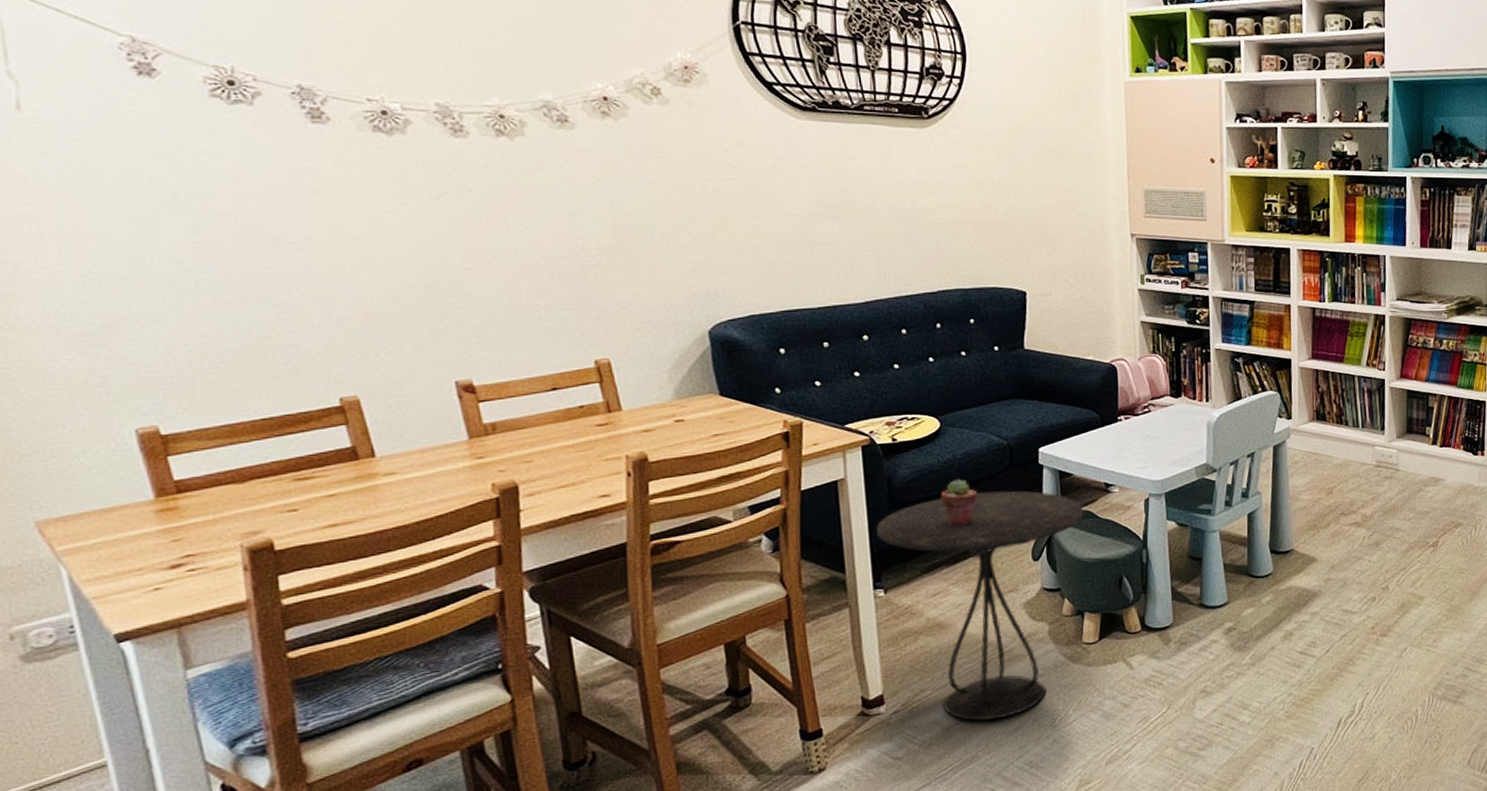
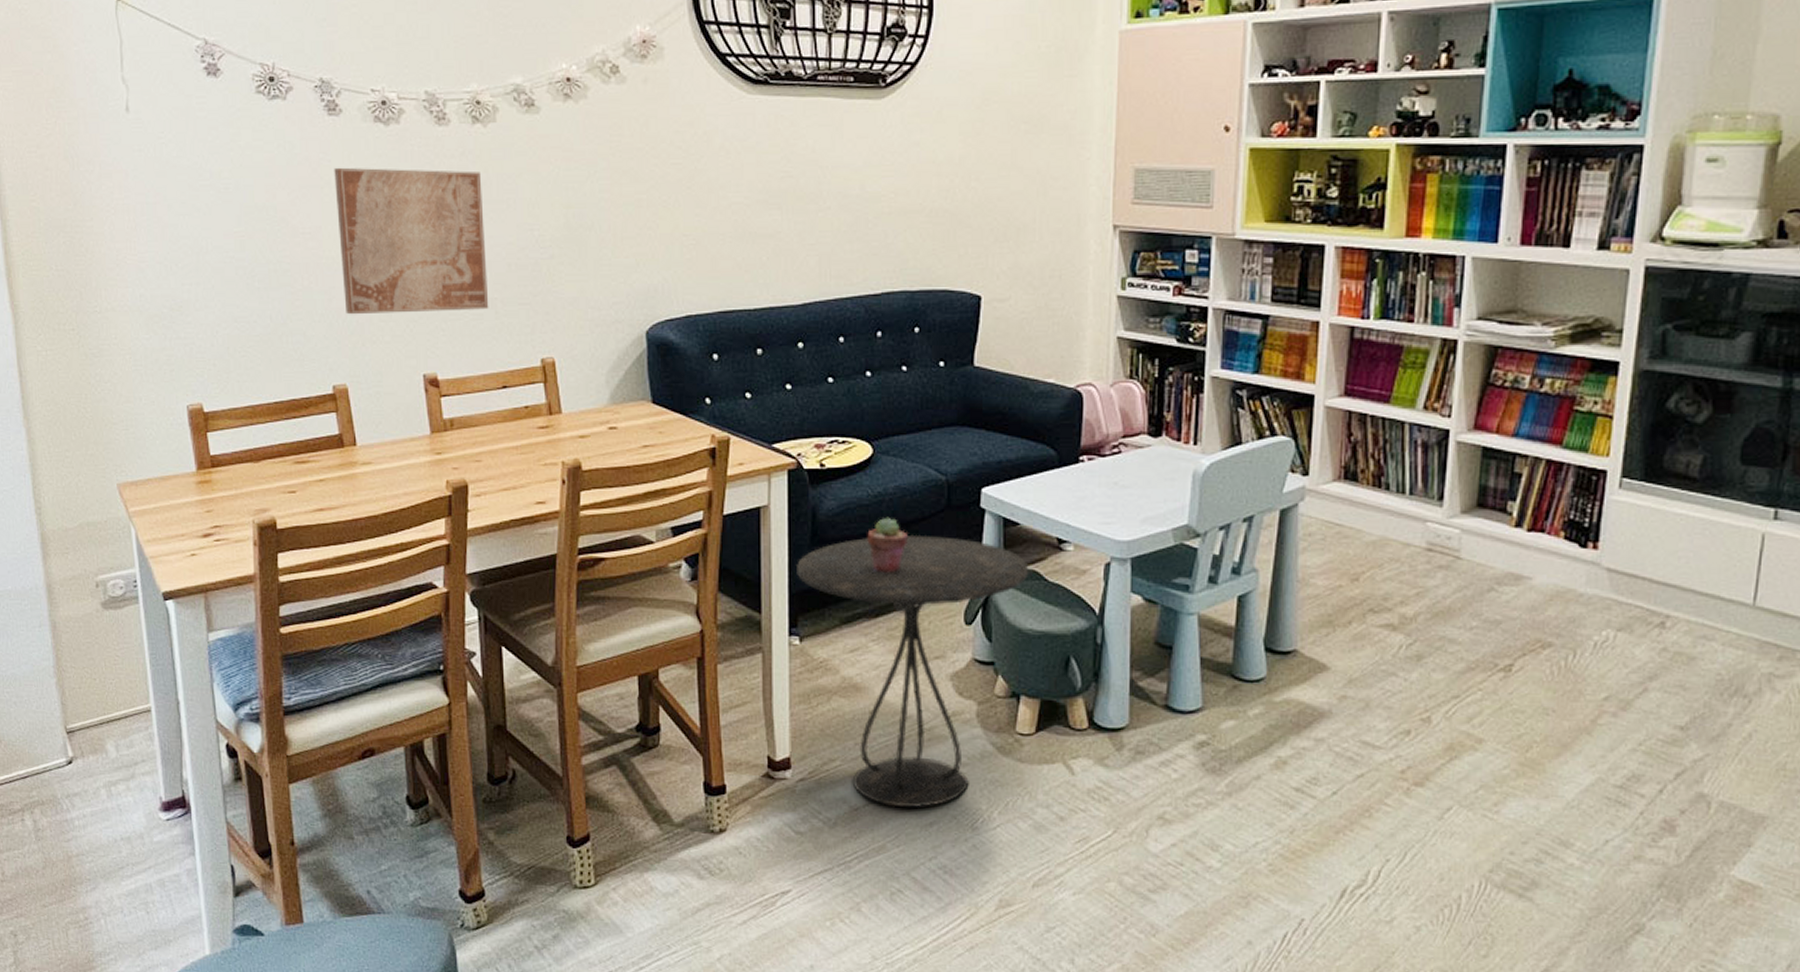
wall art: none [324,176,530,326] -> present [334,167,489,315]

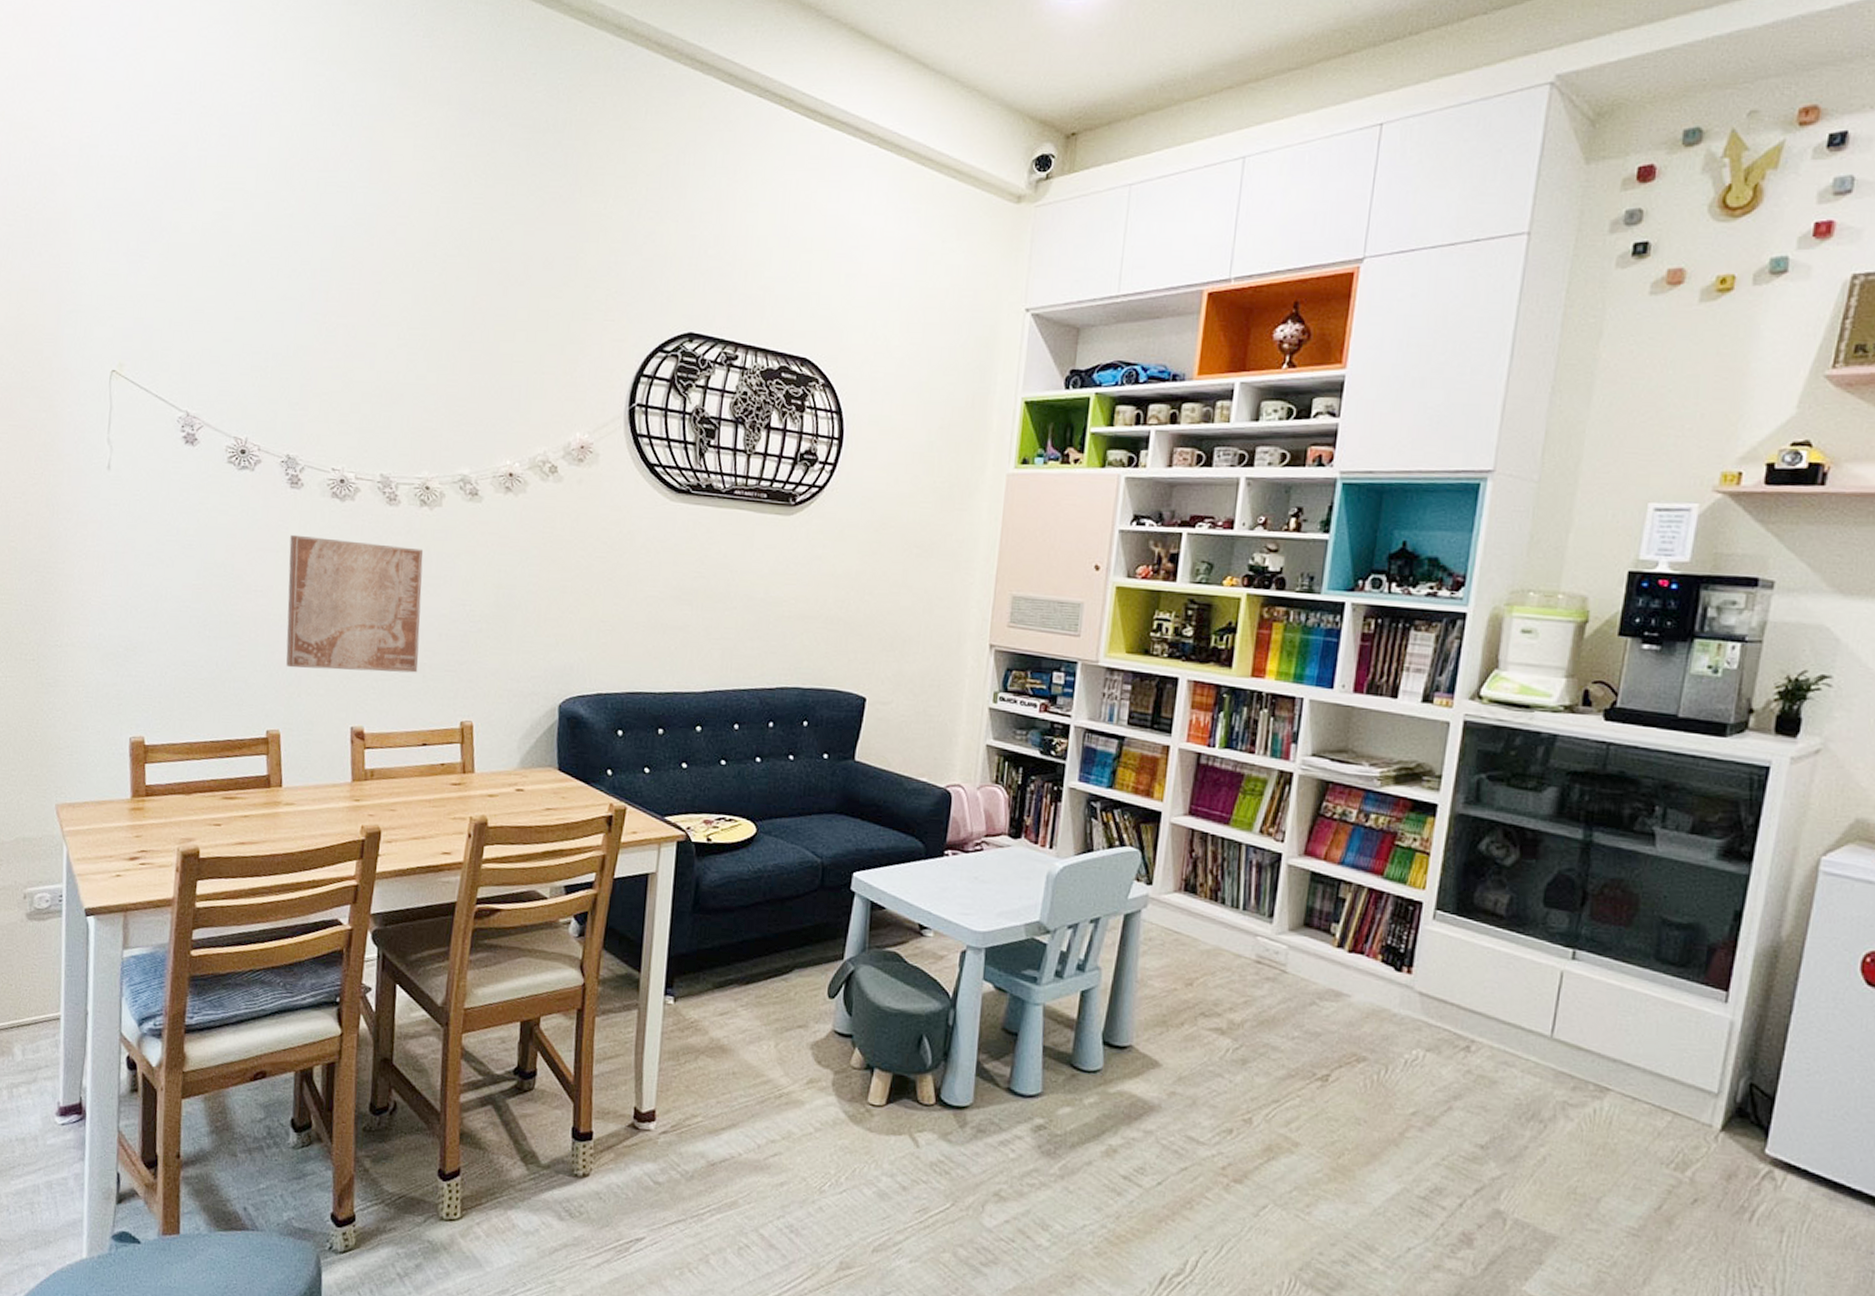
side table: present [797,534,1029,808] -> none [677,910,891,1168]
potted succulent: present [867,517,908,573] -> none [744,892,782,944]

